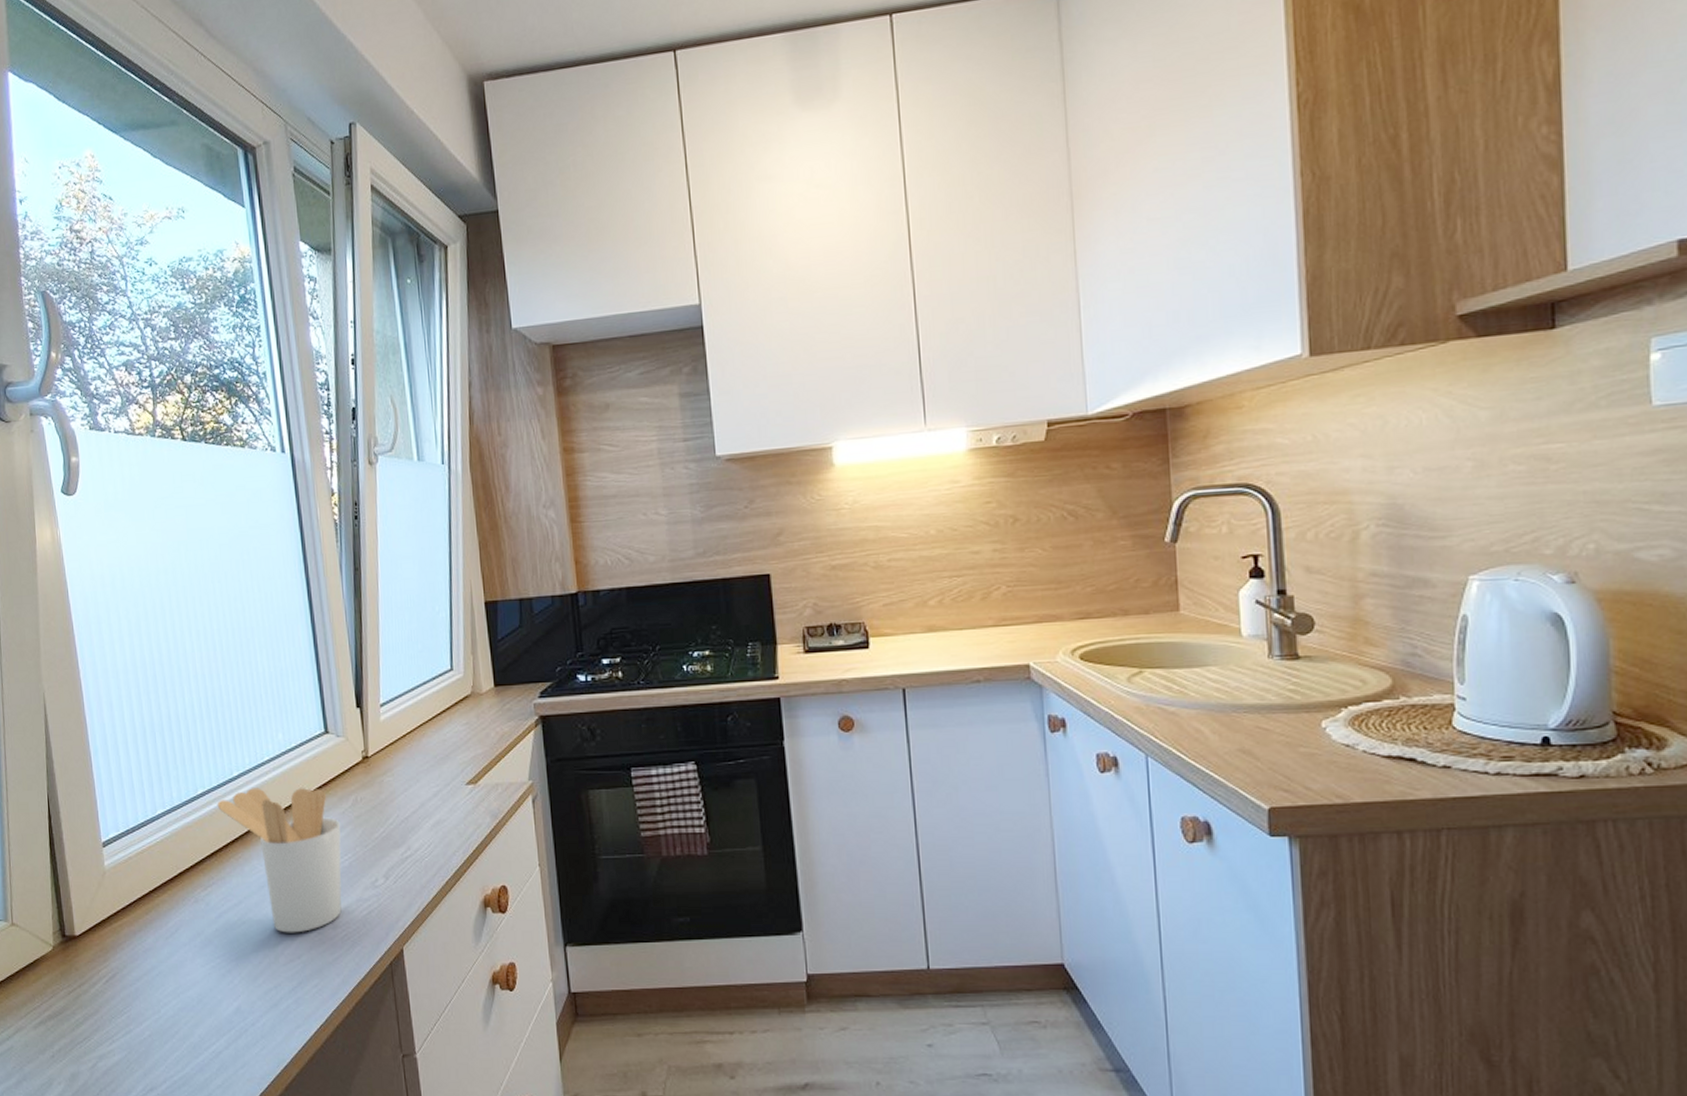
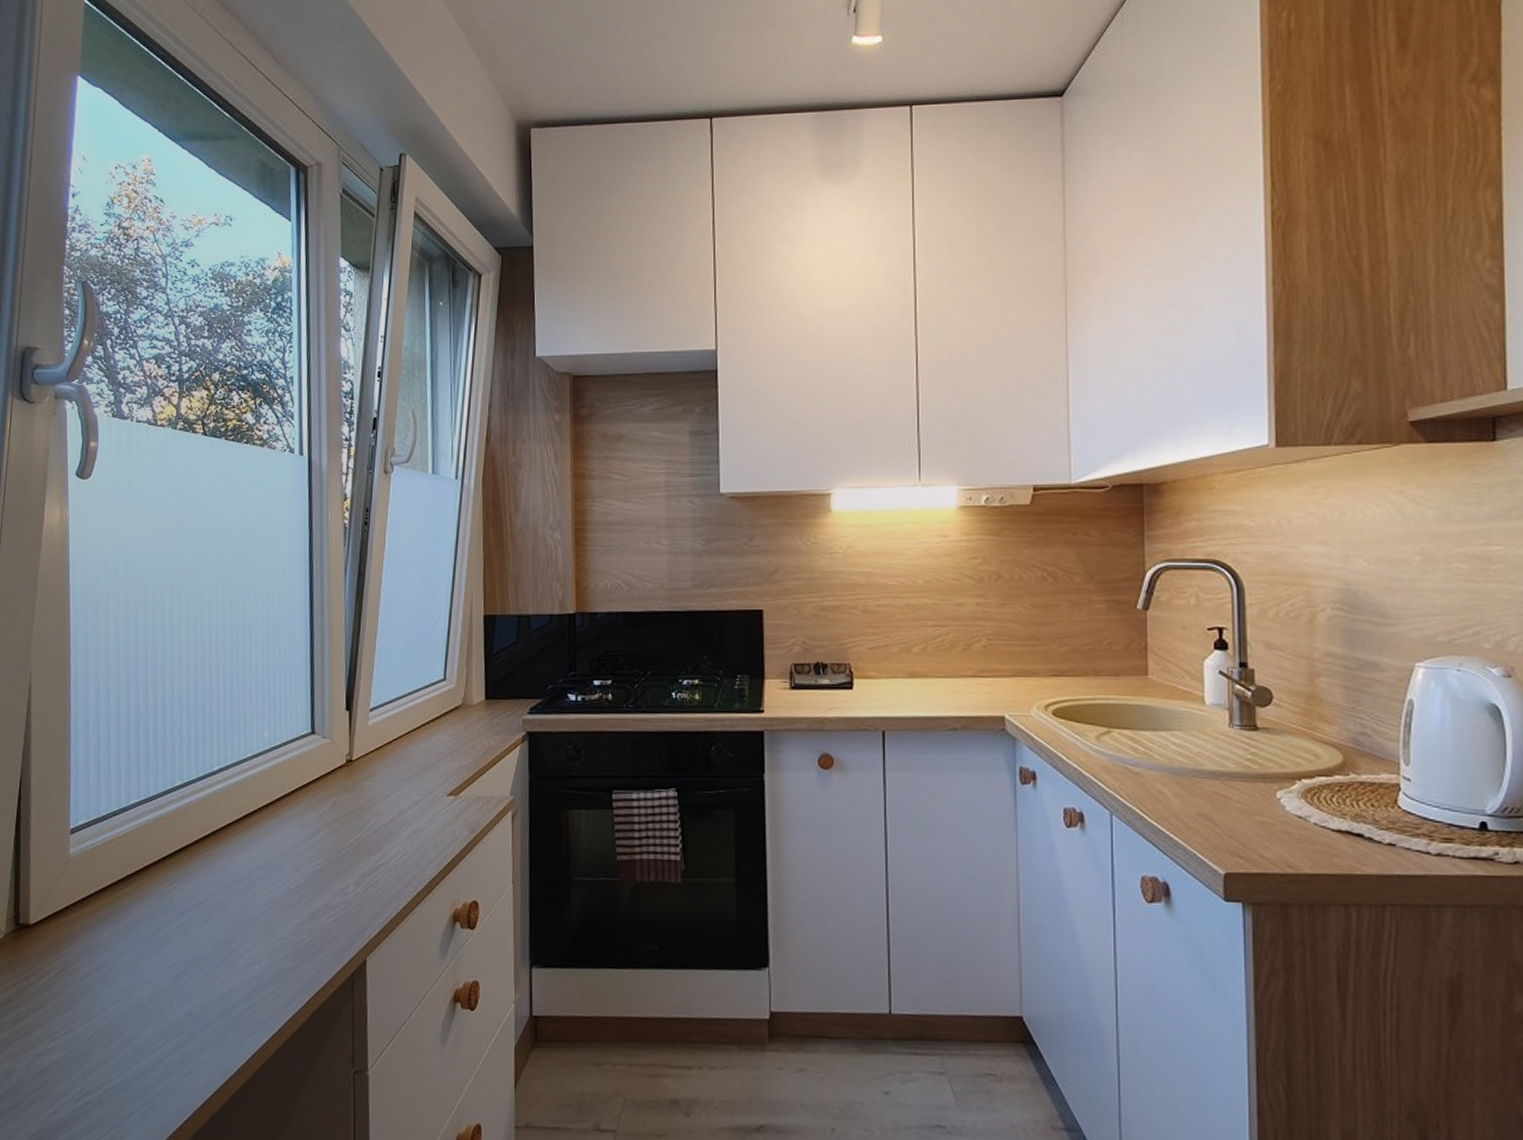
utensil holder: present [217,788,342,933] -> none [193,784,317,936]

